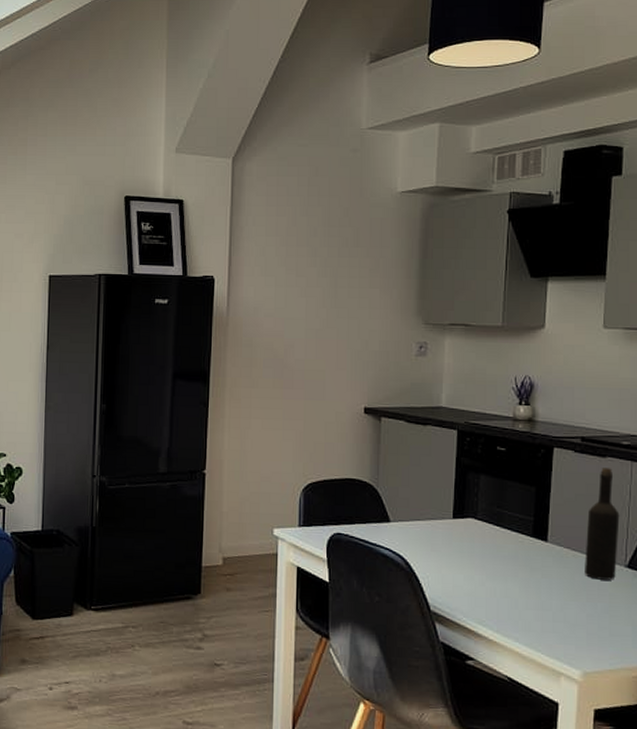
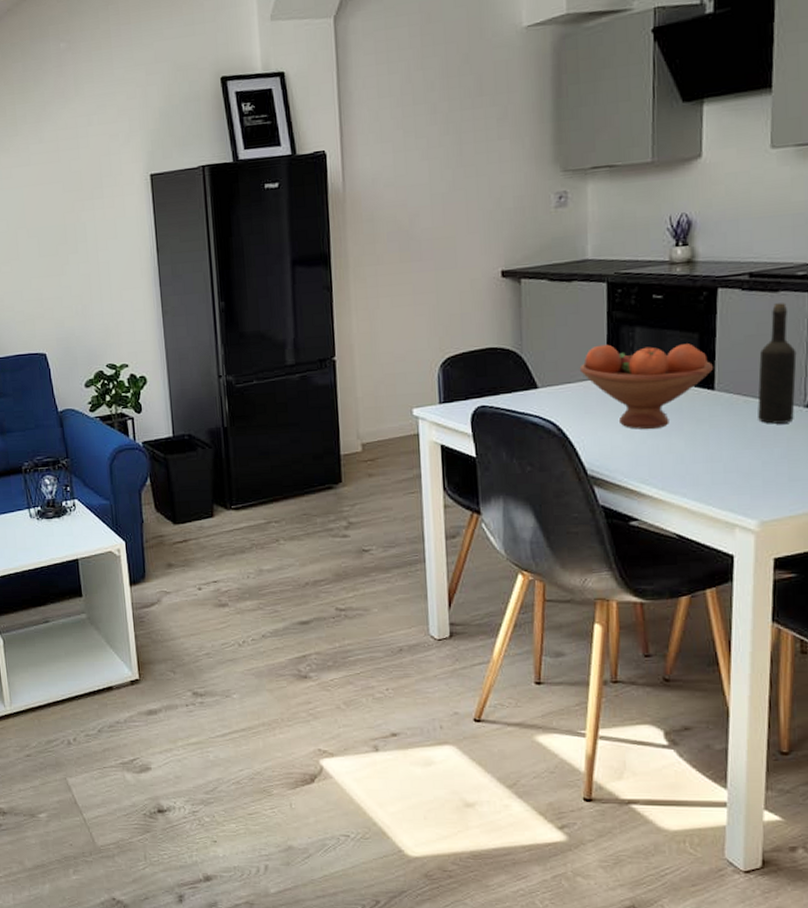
fruit bowl: none [428,487,548,573] -> present [579,343,714,430]

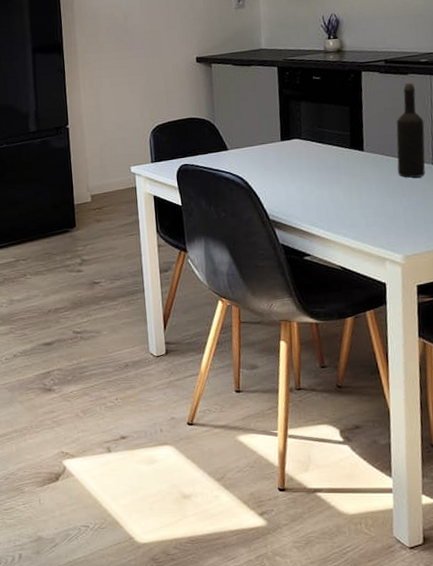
fruit bowl: present [579,343,714,430] -> none [259,115,363,183]

